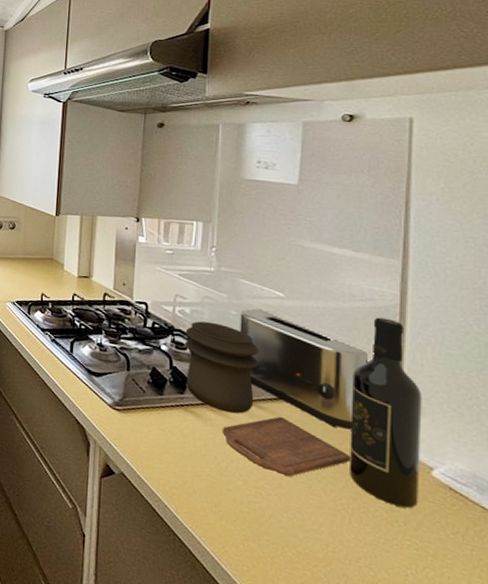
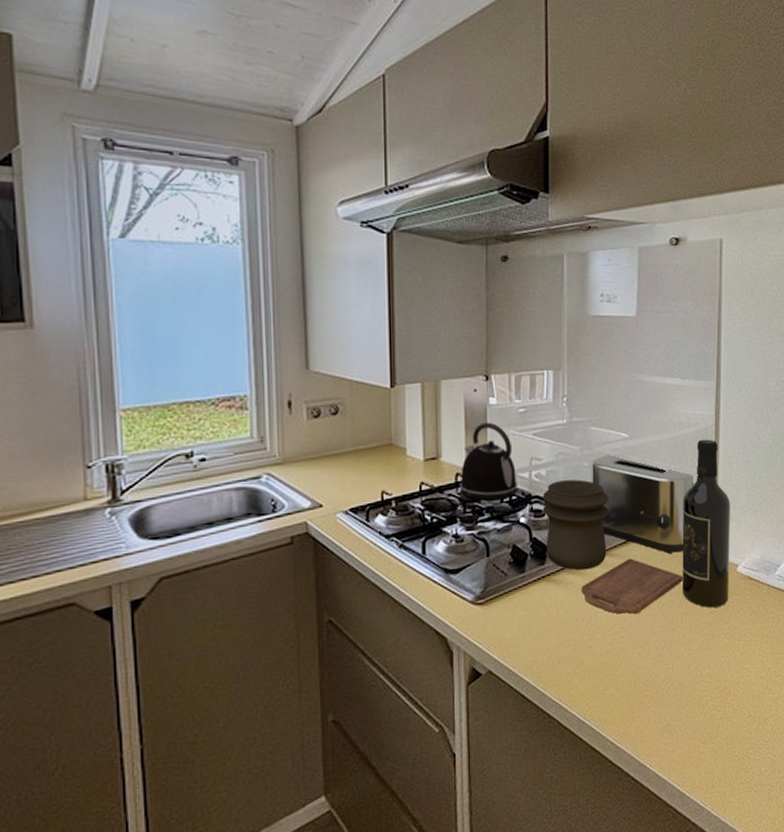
kettle: none [106,256,162,325] -> present [459,422,519,501]

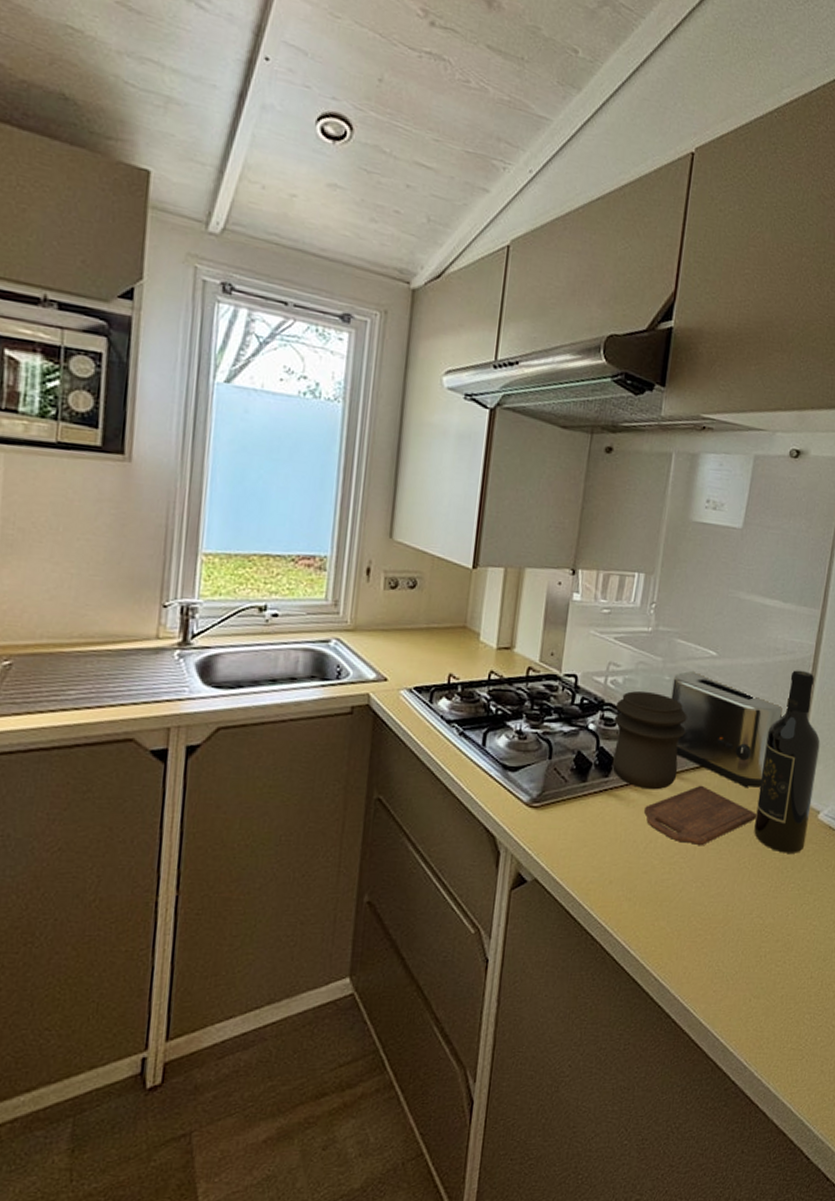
kettle: present [459,422,519,501] -> none [530,618,592,702]

